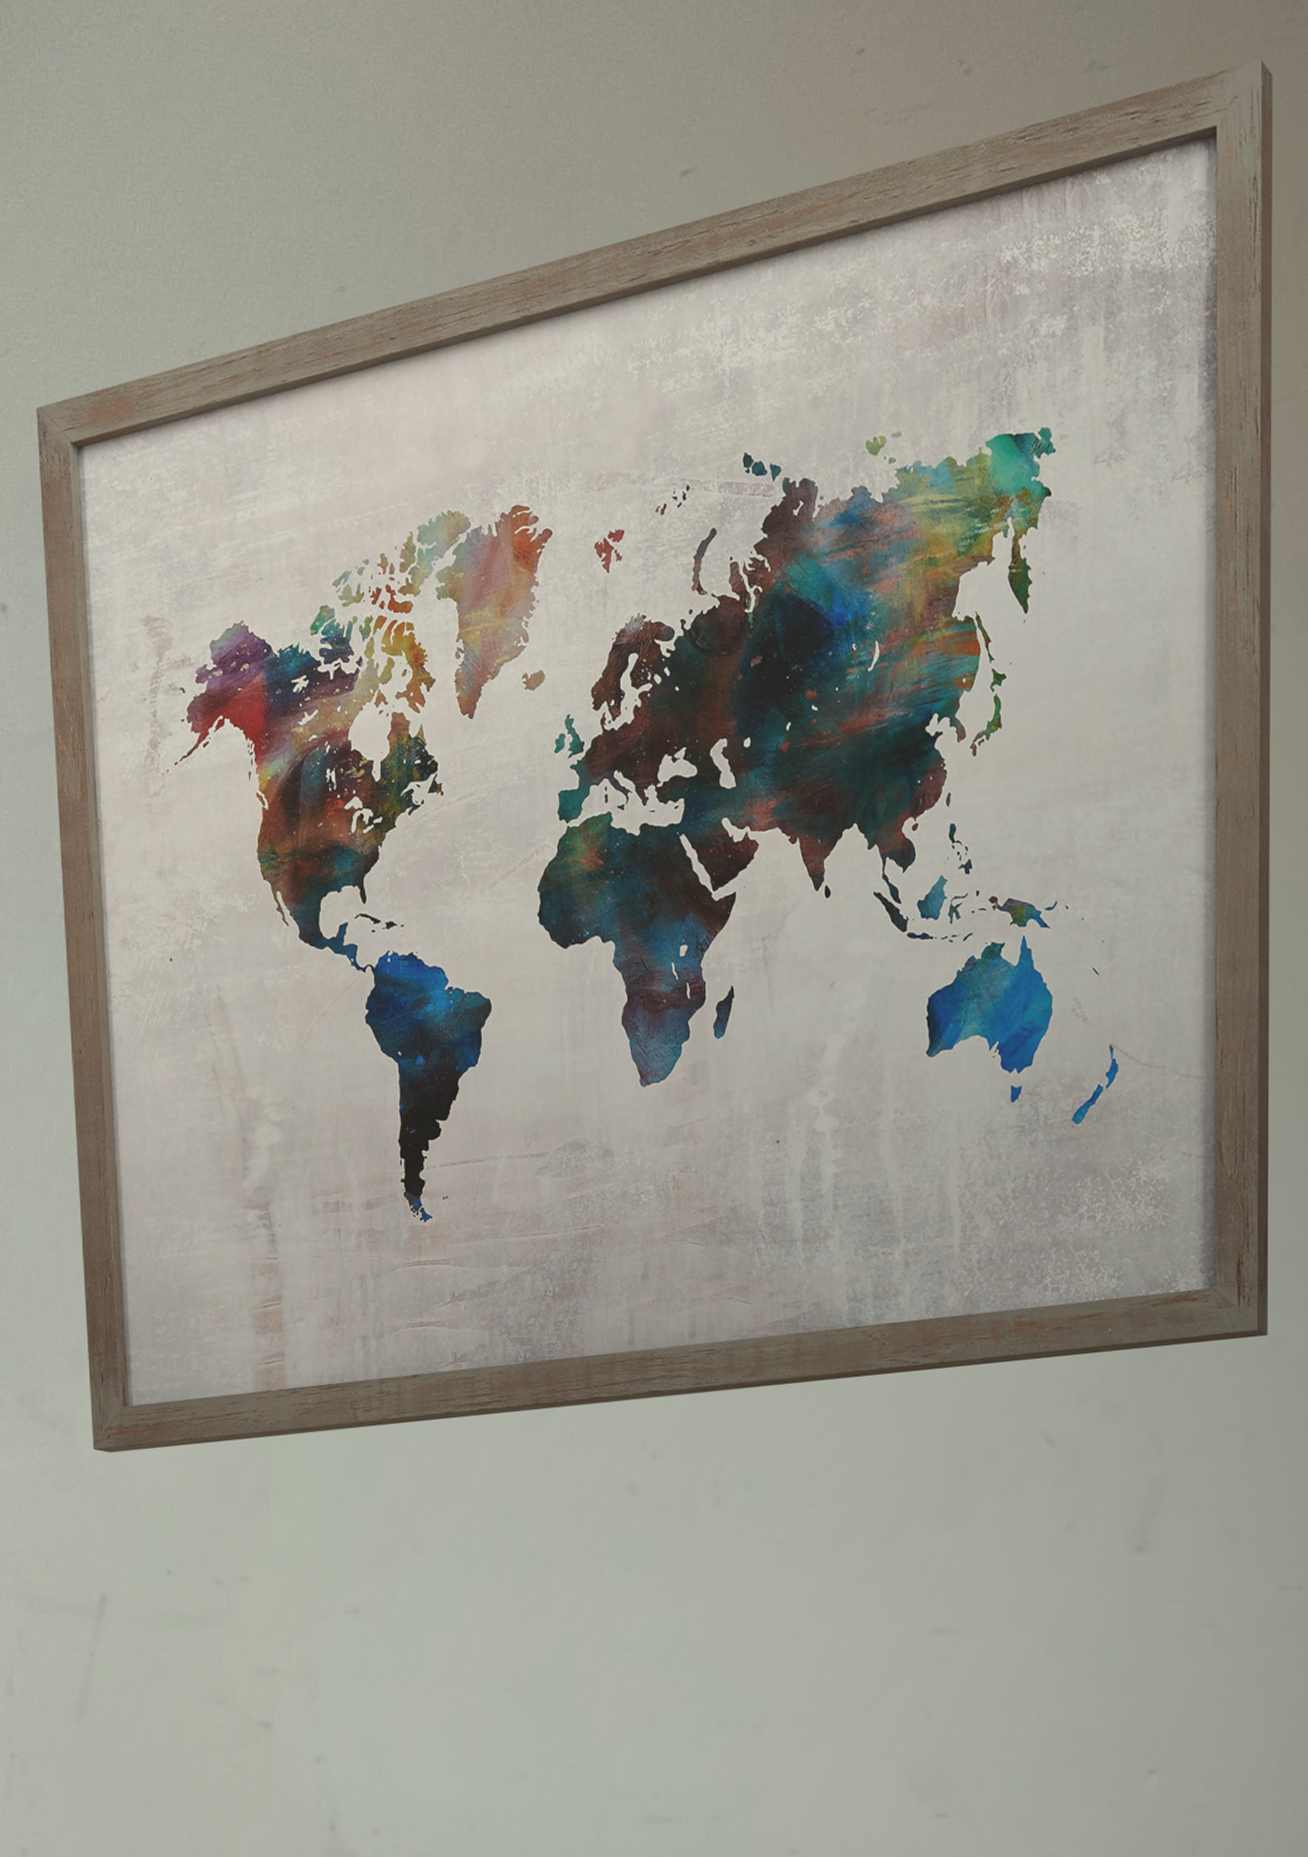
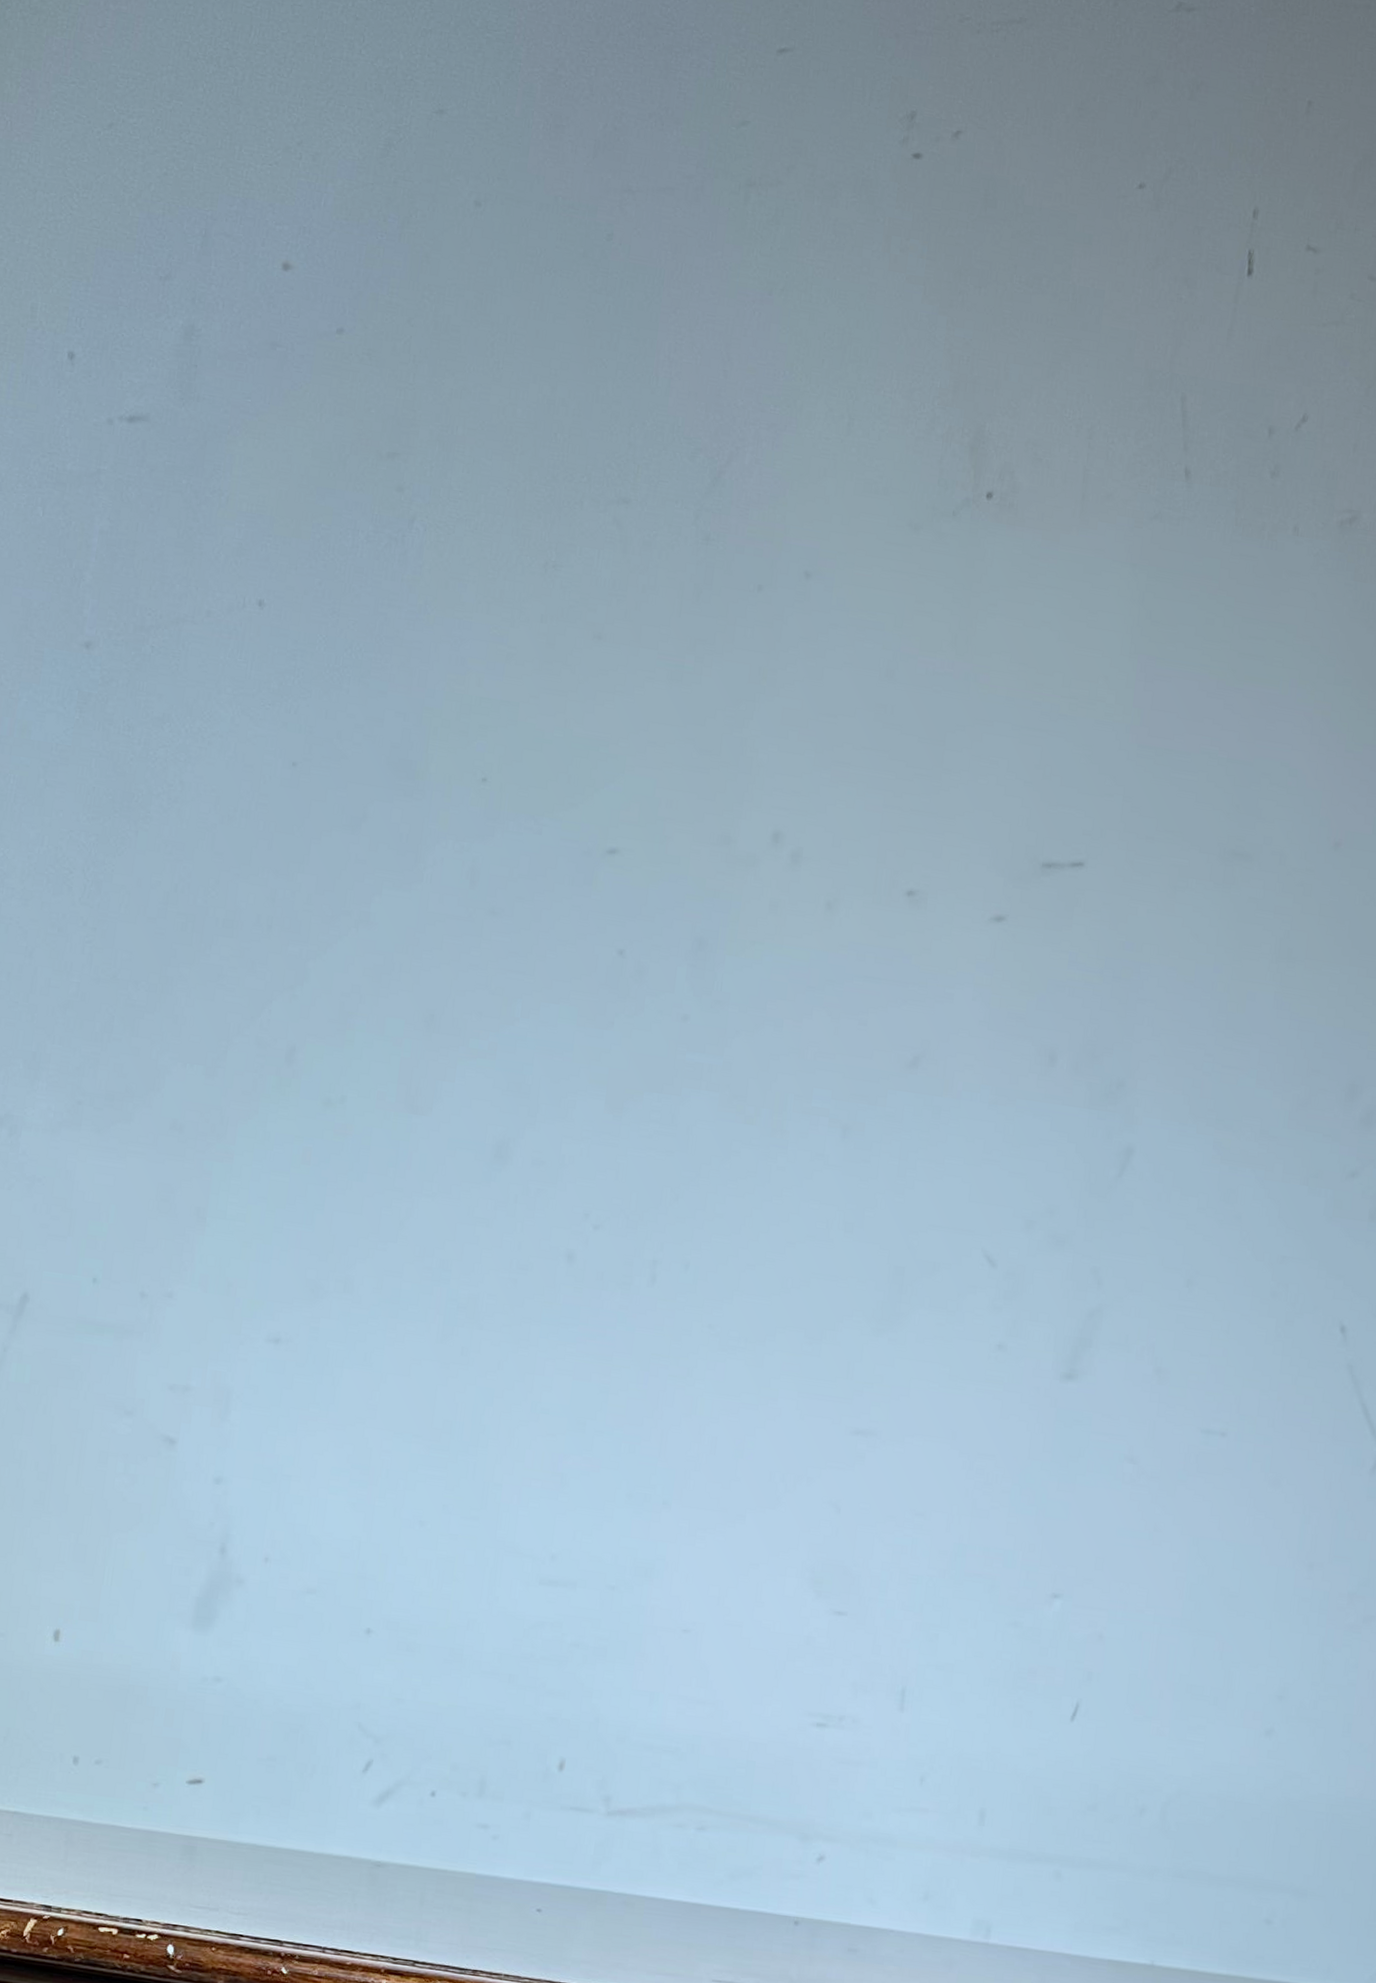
wall art: present [36,59,1273,1453] -> none [36,21,1350,1188]

